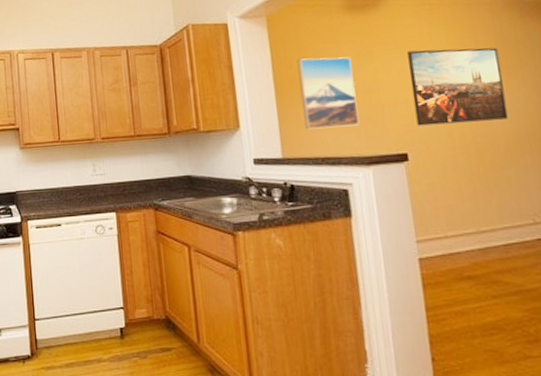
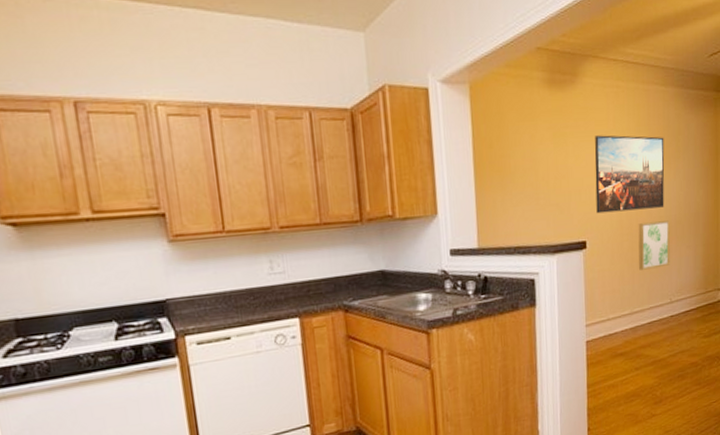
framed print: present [297,57,360,129] -> none [497,137,550,216]
wall art: none [474,132,527,186] -> present [638,219,670,270]

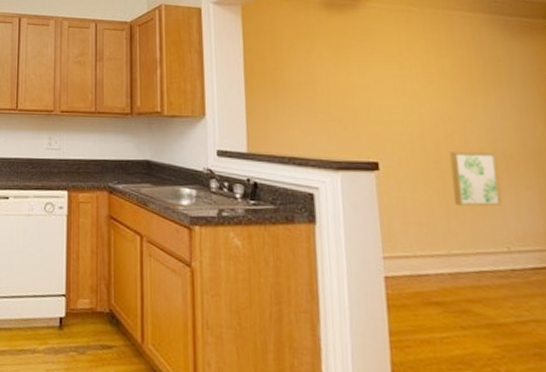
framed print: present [594,135,665,214] -> none [384,56,486,137]

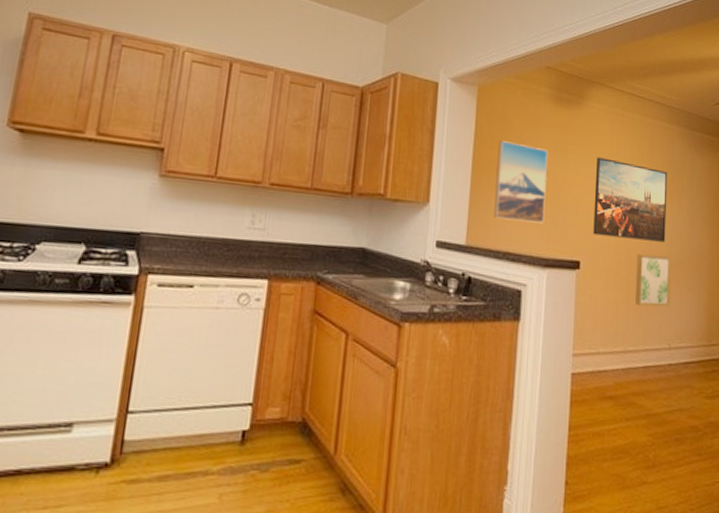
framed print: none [269,52,331,127] -> present [494,140,548,224]
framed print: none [384,56,486,137] -> present [593,157,668,242]

